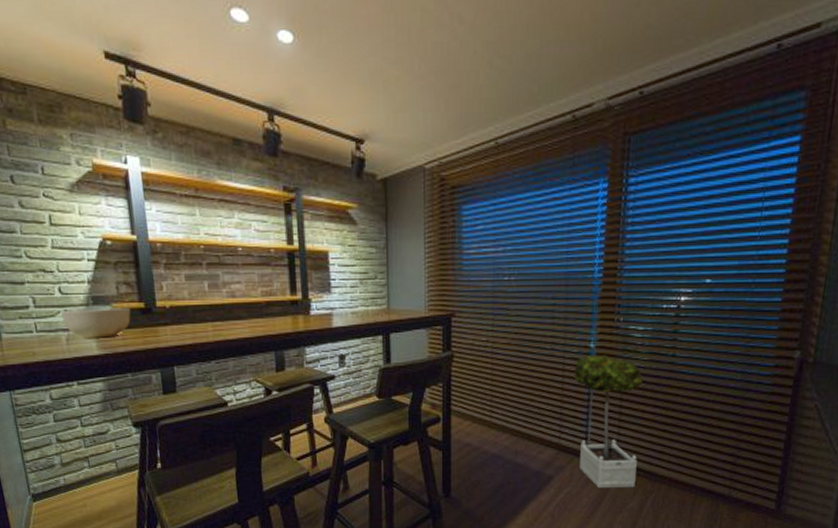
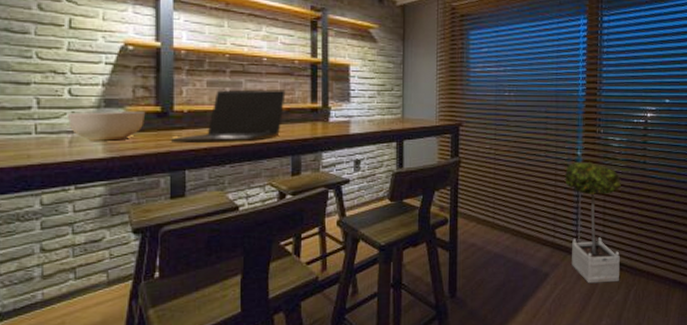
laptop: none [156,281,264,340] -> present [170,89,286,144]

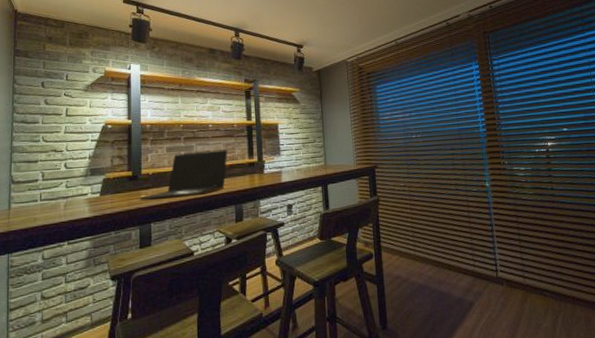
bowl: present [66,112,146,141] -> none [63,177,121,204]
potted tree: present [564,161,621,284] -> none [476,191,545,311]

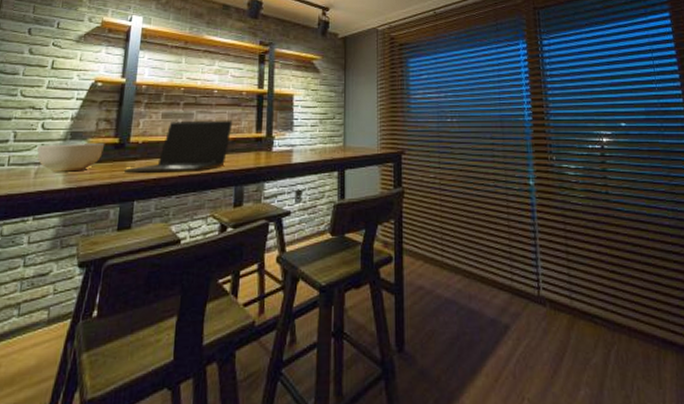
bowl: none [63,177,121,204] -> present [37,144,105,172]

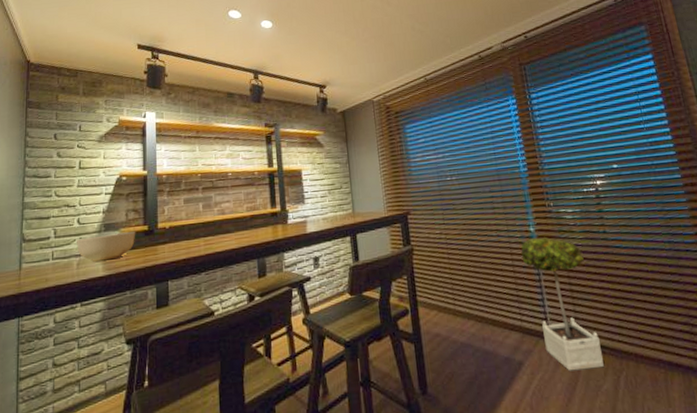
laptop: present [123,120,233,174] -> none [155,199,249,258]
potted tree: none [517,191,595,340] -> present [520,236,604,371]

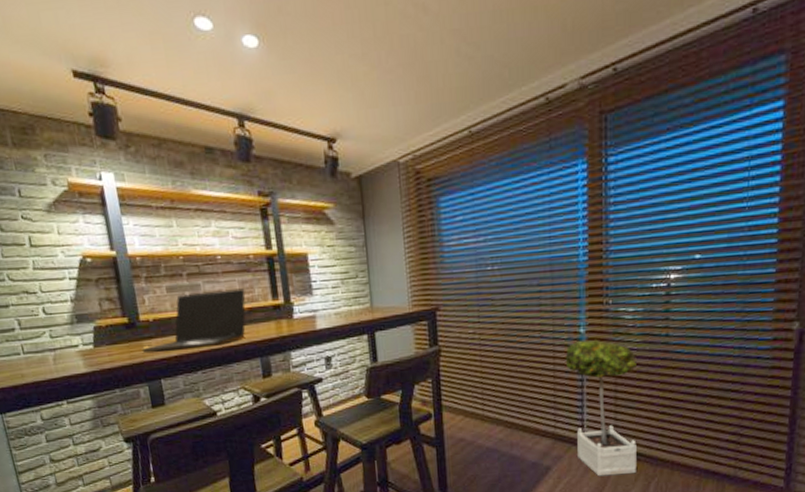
bowl: present [76,232,136,262] -> none [46,324,116,357]
laptop: none [155,199,249,258] -> present [141,288,246,354]

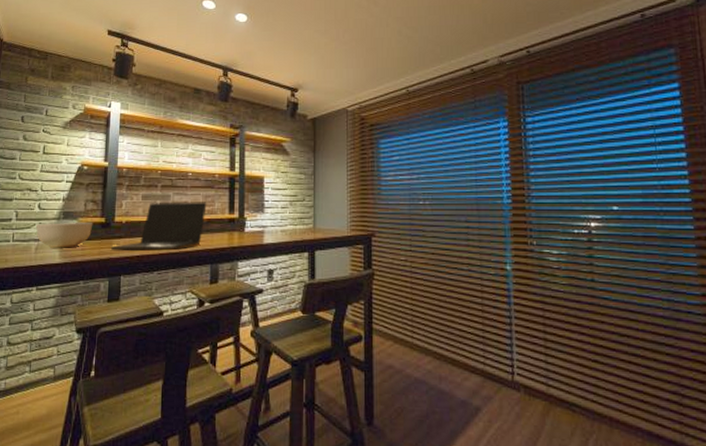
bowl: none [46,324,116,357] -> present [35,223,93,248]
potted tree: present [565,339,638,477] -> none [492,277,572,427]

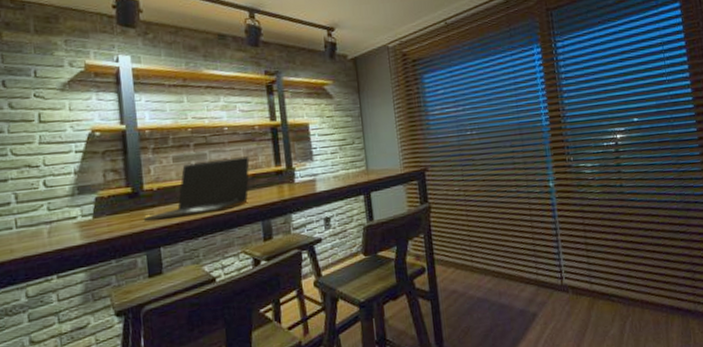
bowl: present [35,223,93,248] -> none [43,195,118,229]

